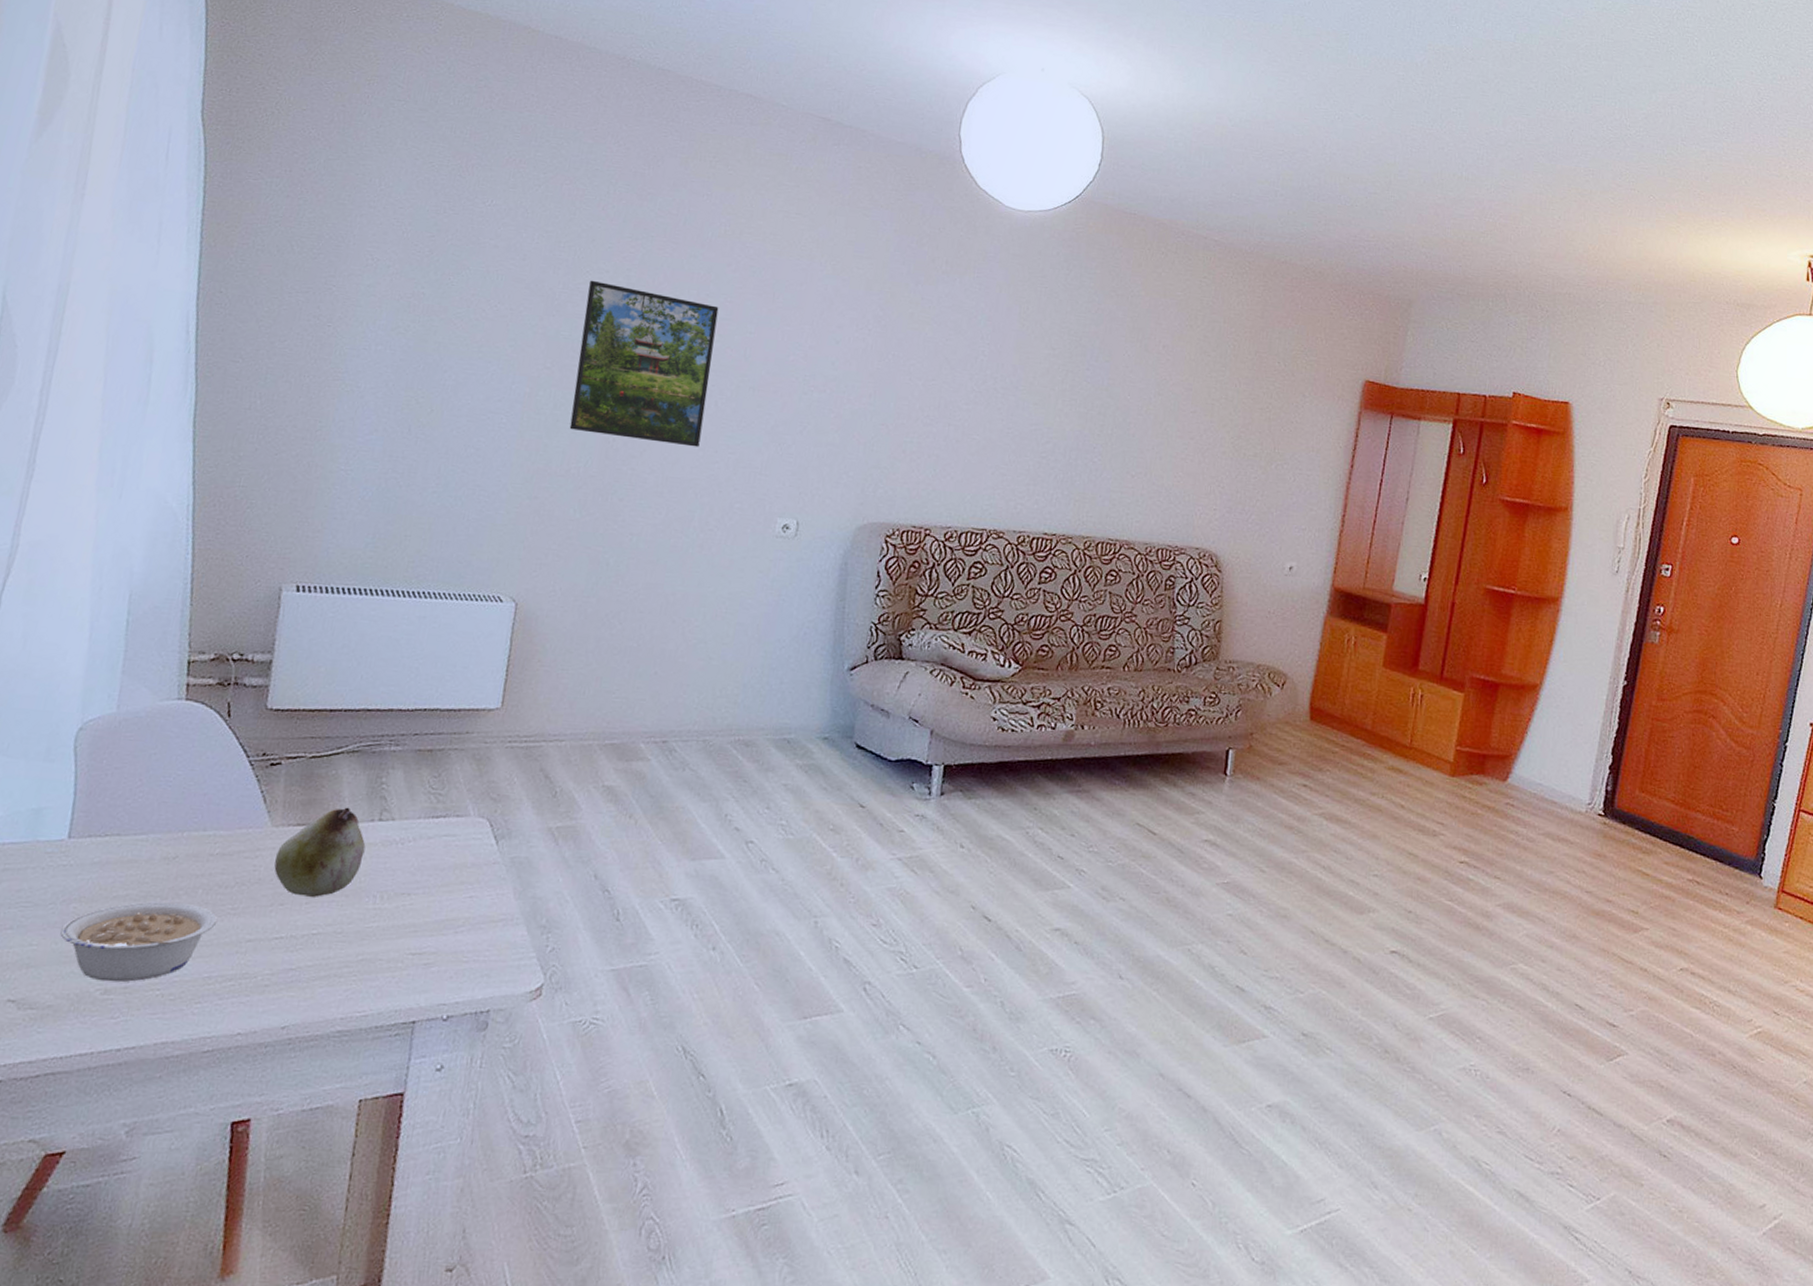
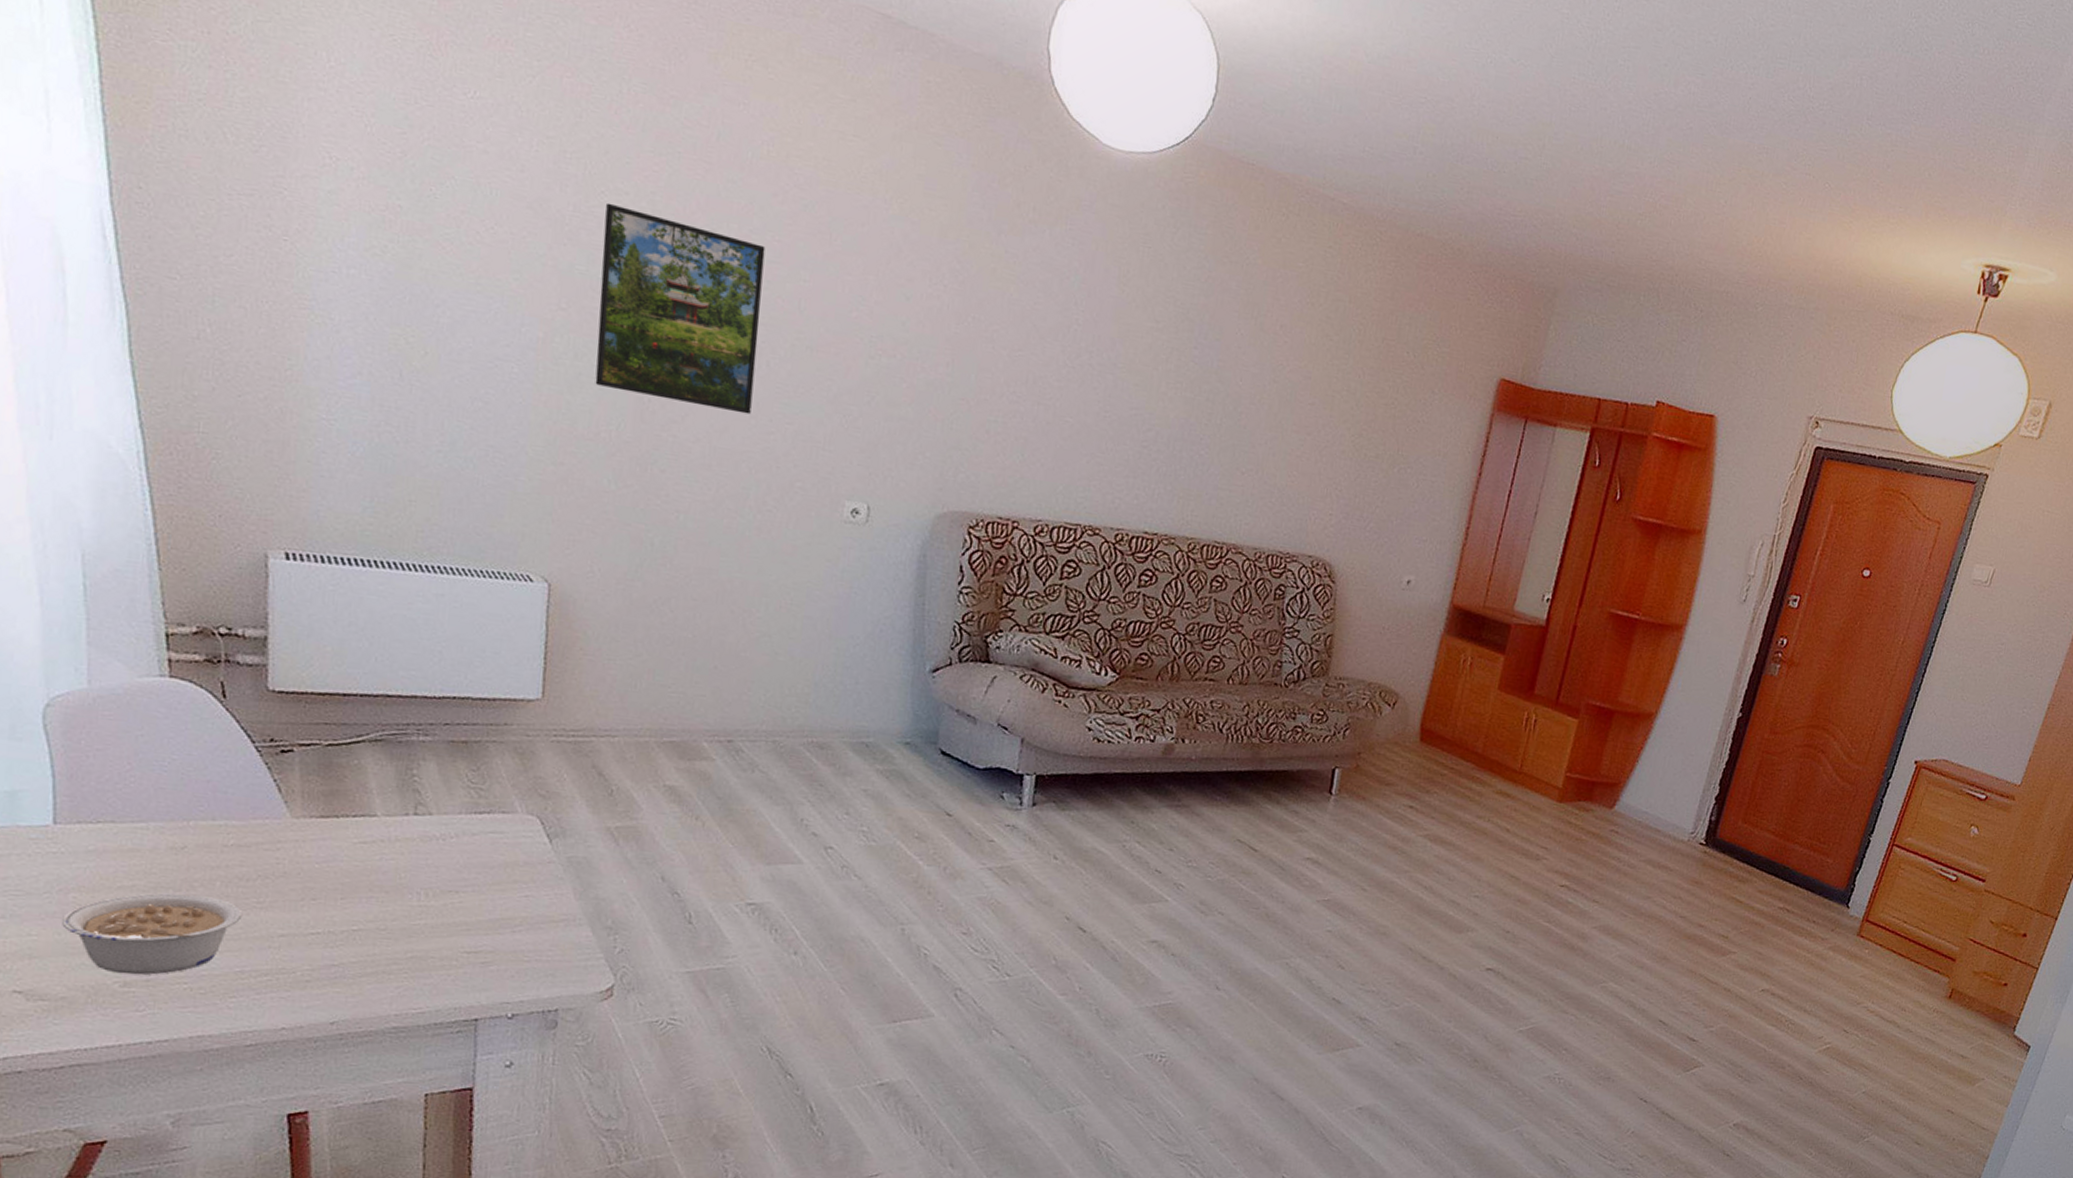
fruit: present [274,807,366,897] -> none [300,799,402,893]

